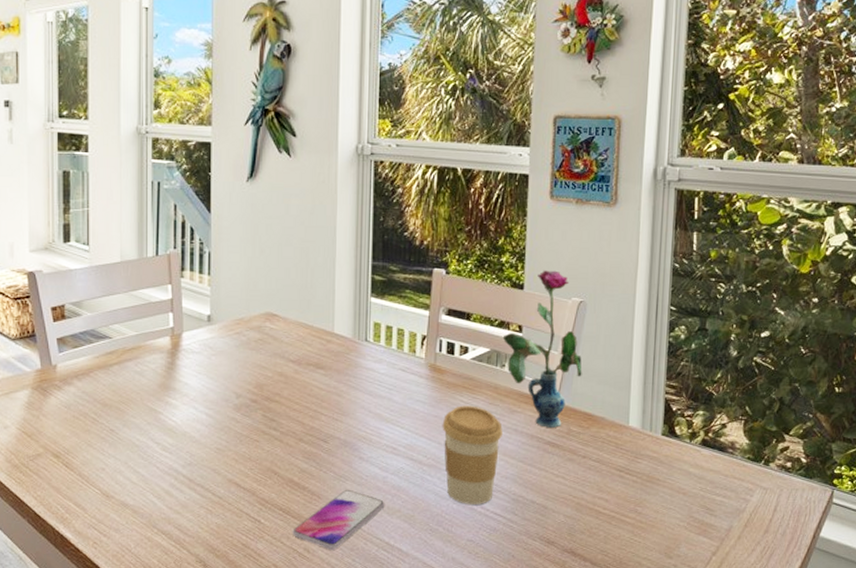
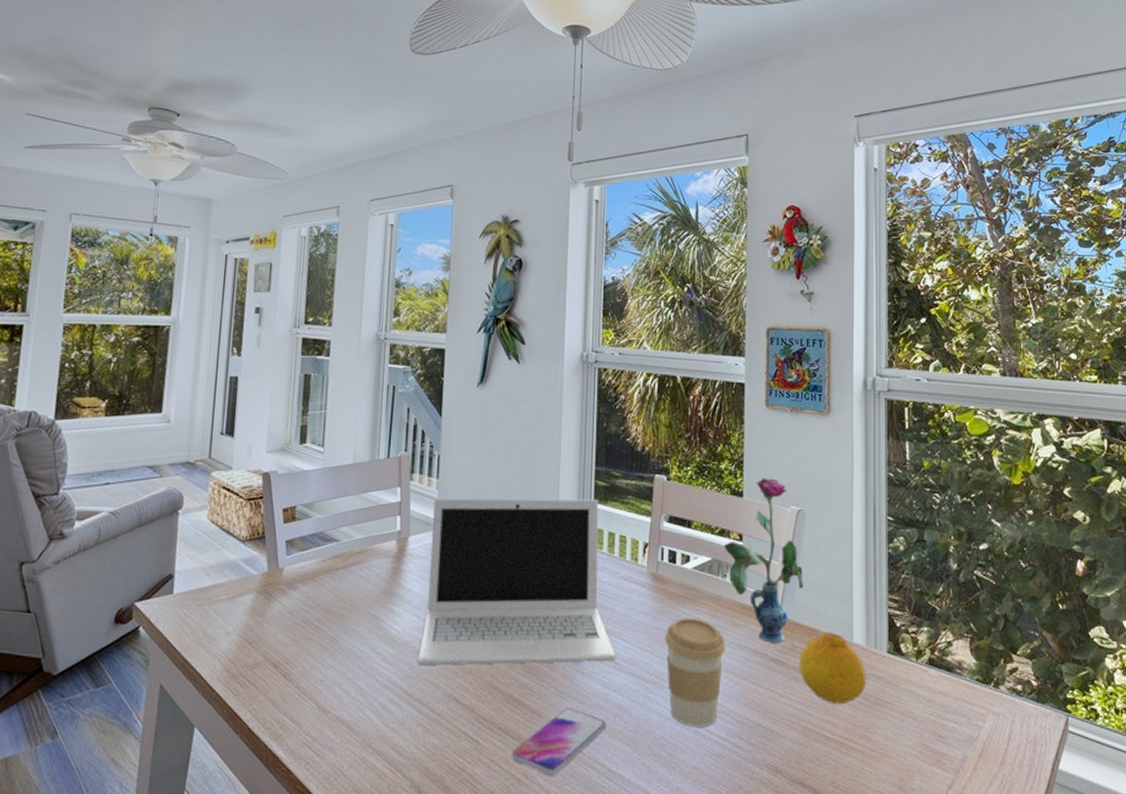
laptop: none [196,293,395,453] -> present [417,498,617,665]
fruit: none [574,417,640,483] -> present [798,632,867,705]

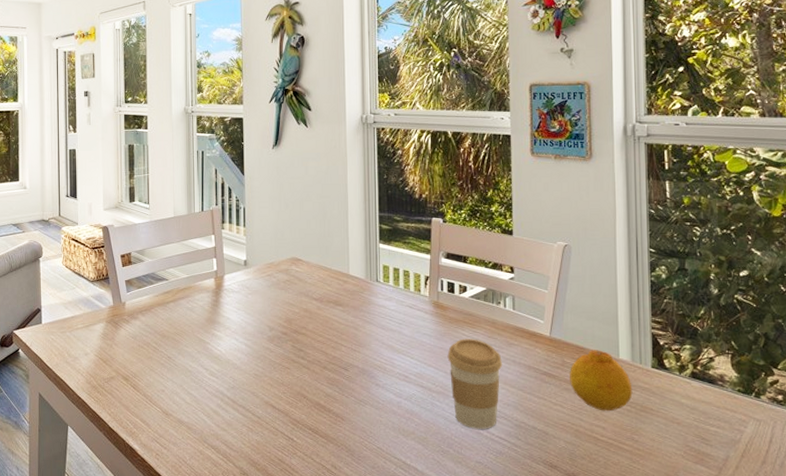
laptop: present [417,498,617,665] -> none [238,240,406,379]
smartphone: present [511,707,607,776] -> none [321,412,401,467]
vase: present [723,477,804,643] -> none [496,217,572,359]

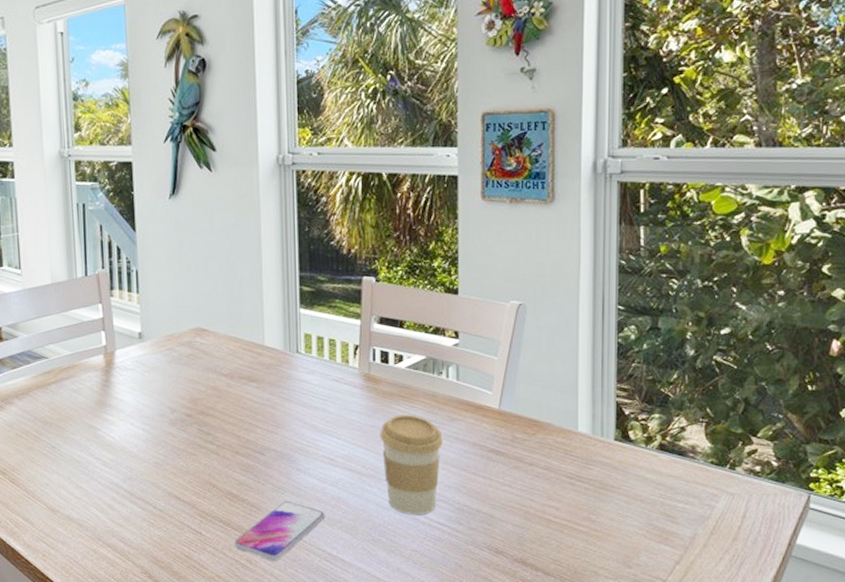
smartphone: none [321,412,401,467] -> present [234,501,326,561]
fruit: present [568,350,633,412] -> none [519,422,592,490]

